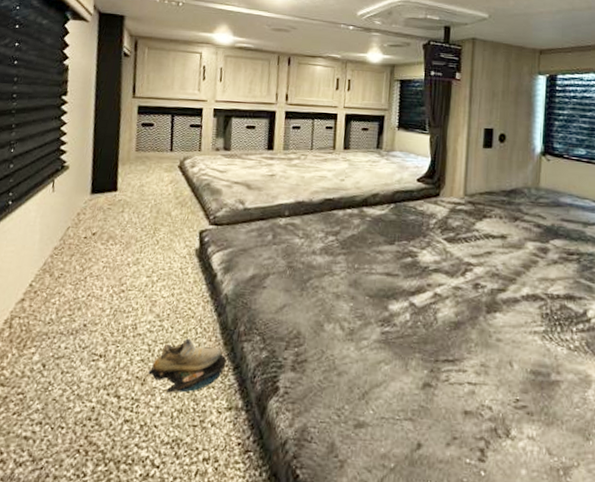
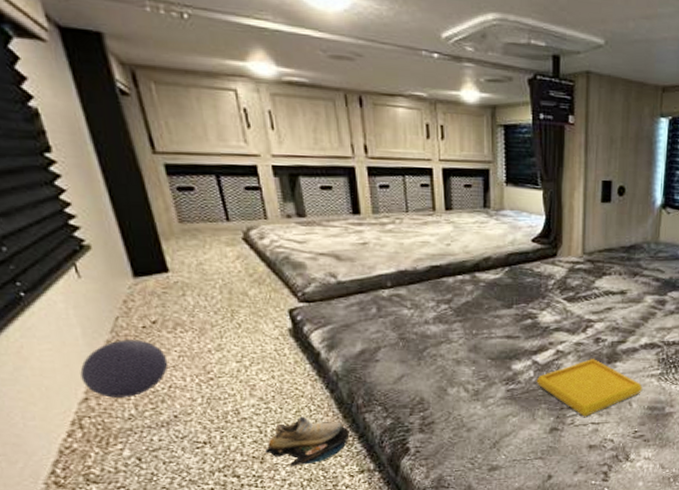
ball: none [25,247,94,302] -> present [80,339,168,398]
serving tray: none [412,306,525,374] -> present [536,359,643,417]

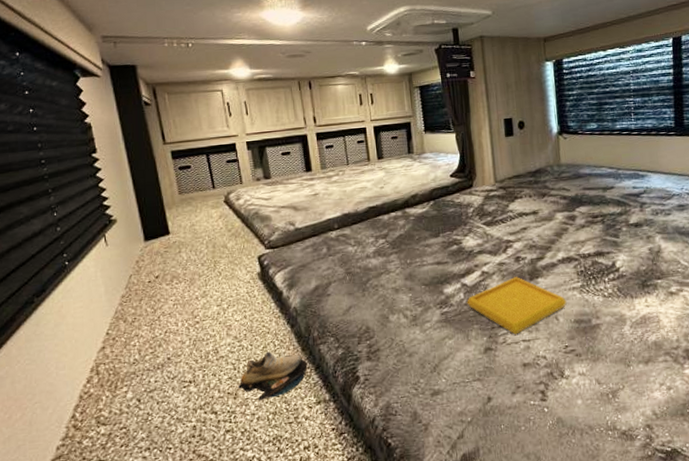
ball: present [80,339,168,398] -> none [101,293,166,345]

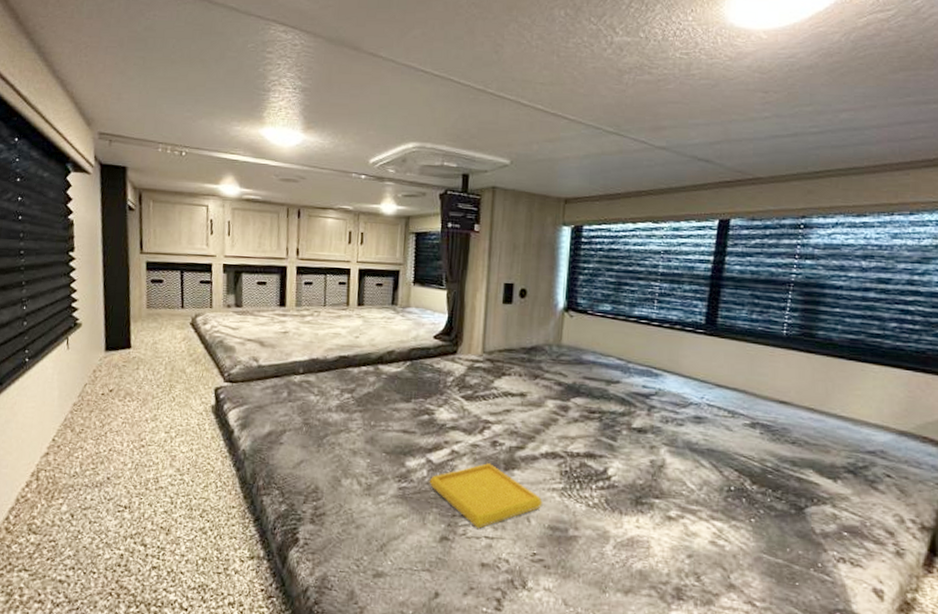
shoe: present [238,351,308,401] -> none [172,491,247,543]

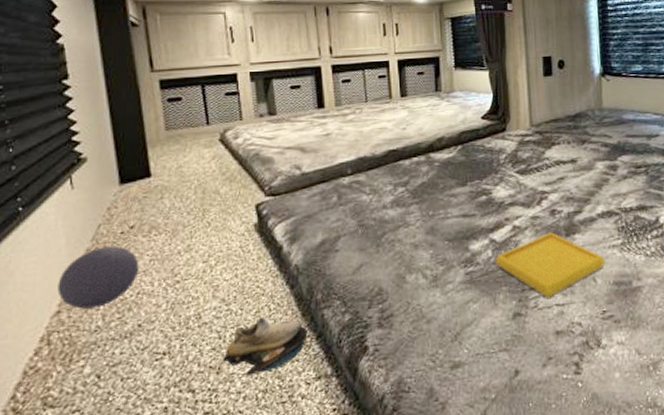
ball: none [48,403,114,456] -> present [57,246,139,309]
shoe: none [172,491,247,543] -> present [223,316,308,376]

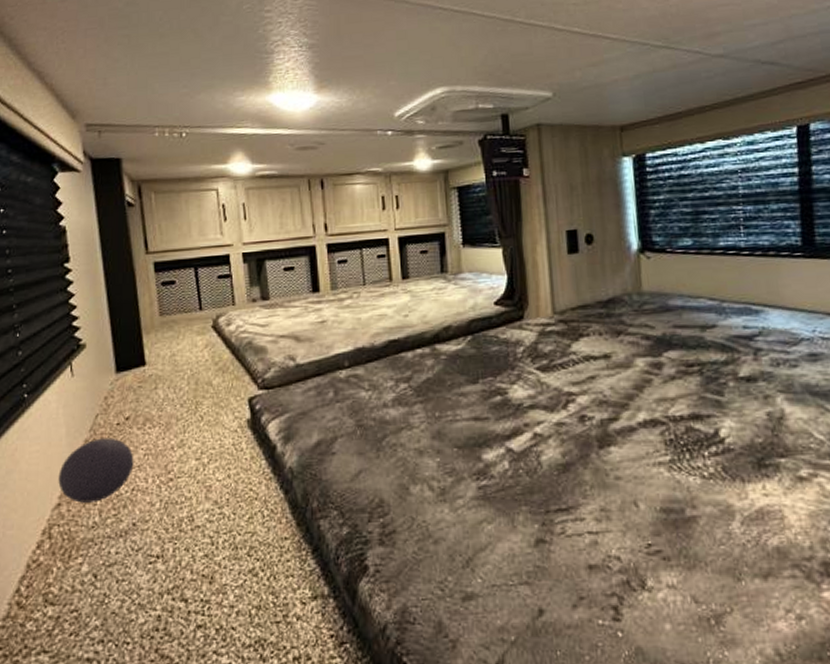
shoe: present [223,316,308,376] -> none [215,523,303,589]
serving tray: present [495,232,606,298] -> none [512,443,650,523]

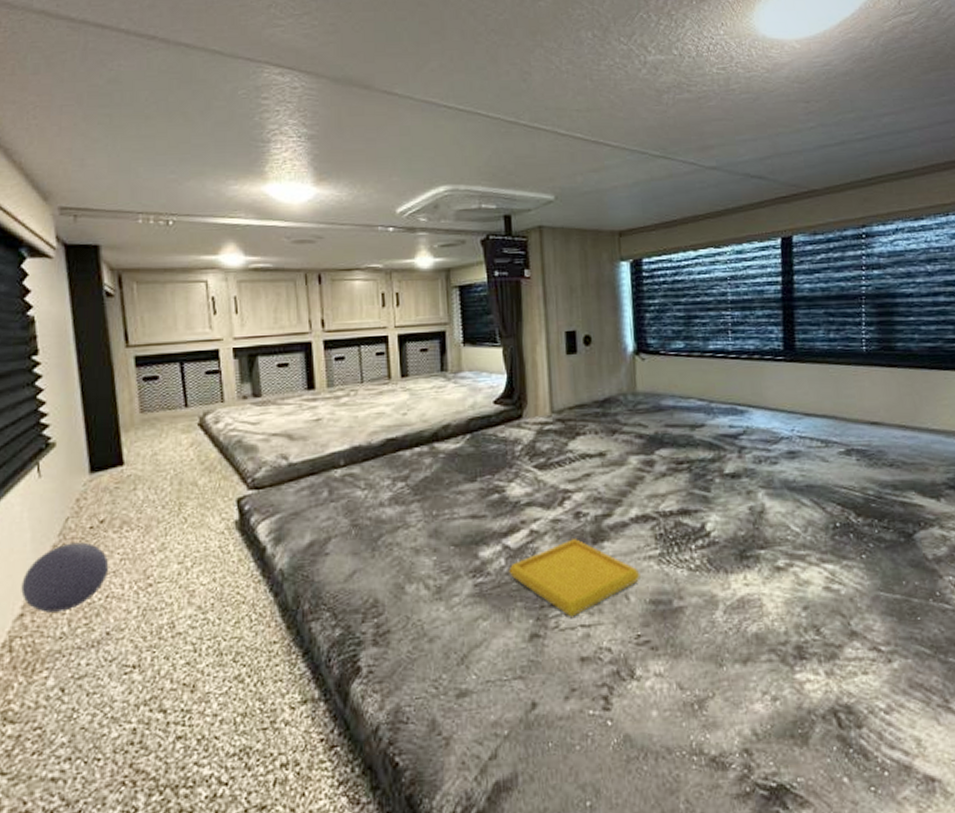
serving tray: none [512,443,650,523] -> present [509,539,641,617]

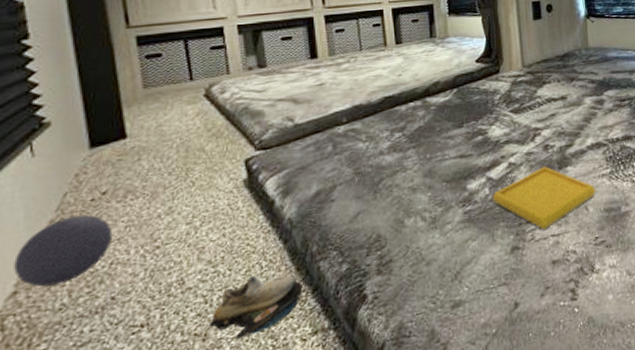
shoe: none [198,628,293,696] -> present [209,275,303,339]

